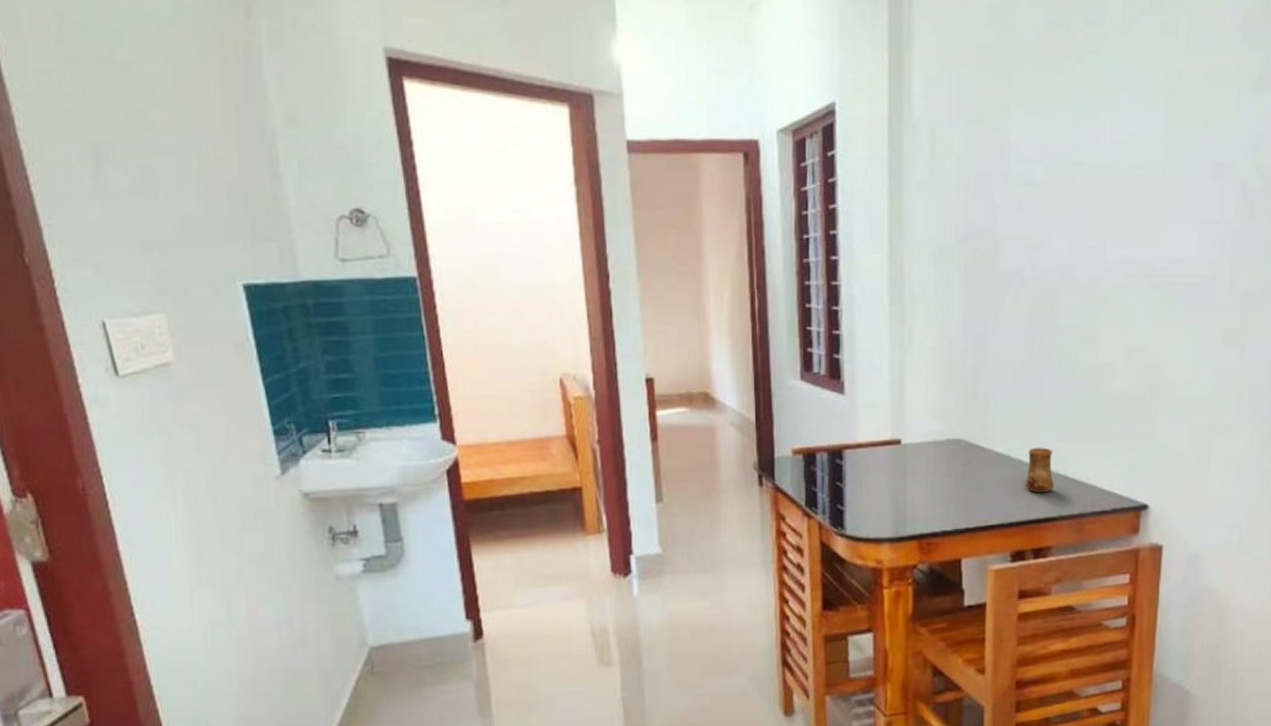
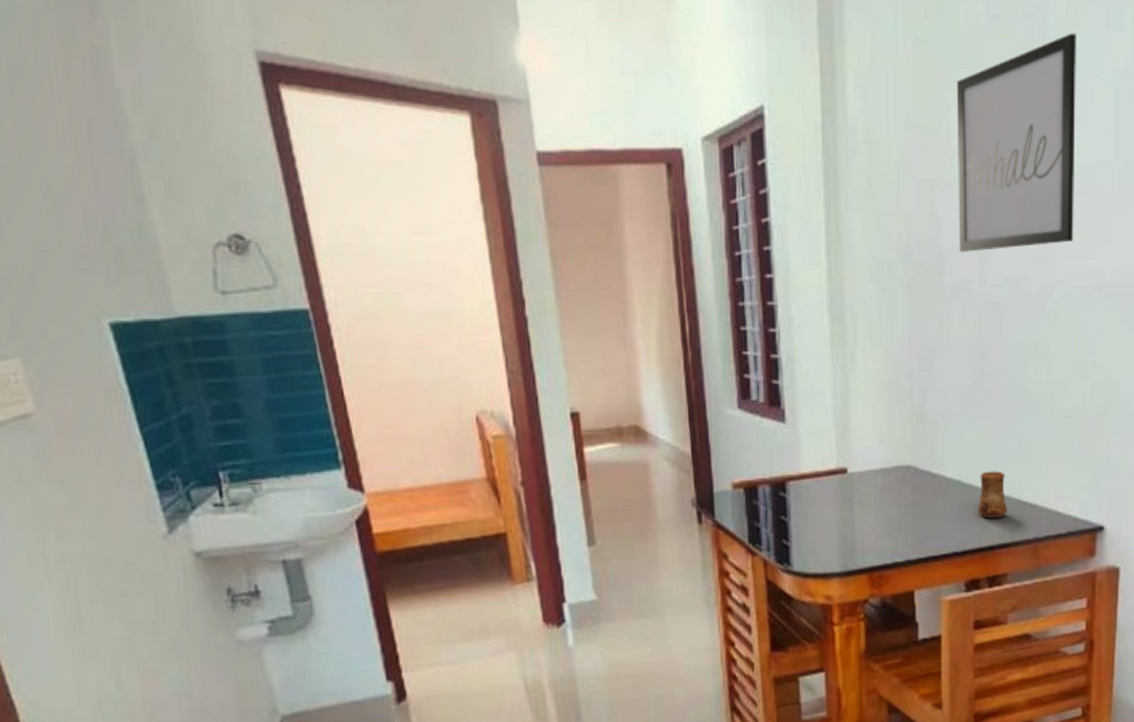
wall art: none [1014,39,1132,240] -> present [956,32,1077,252]

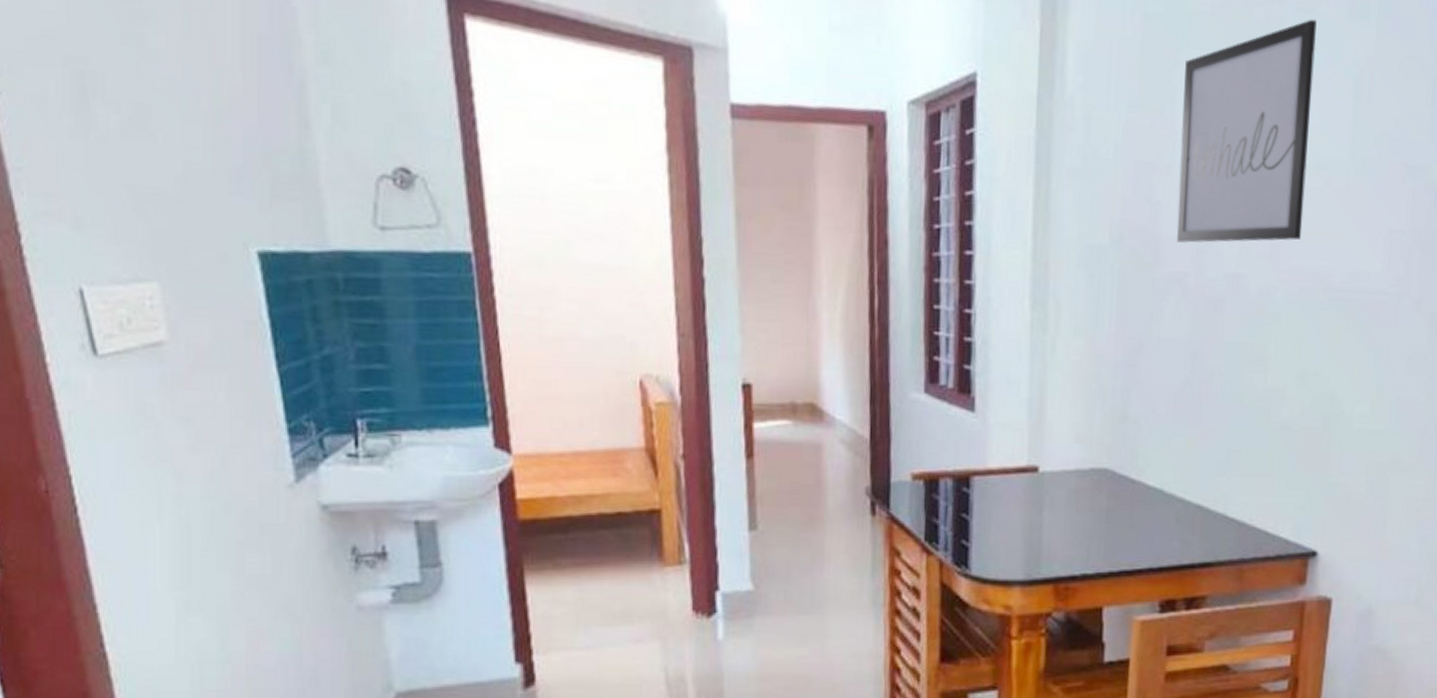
cup: present [978,471,1007,519] -> none [1179,481,1211,534]

